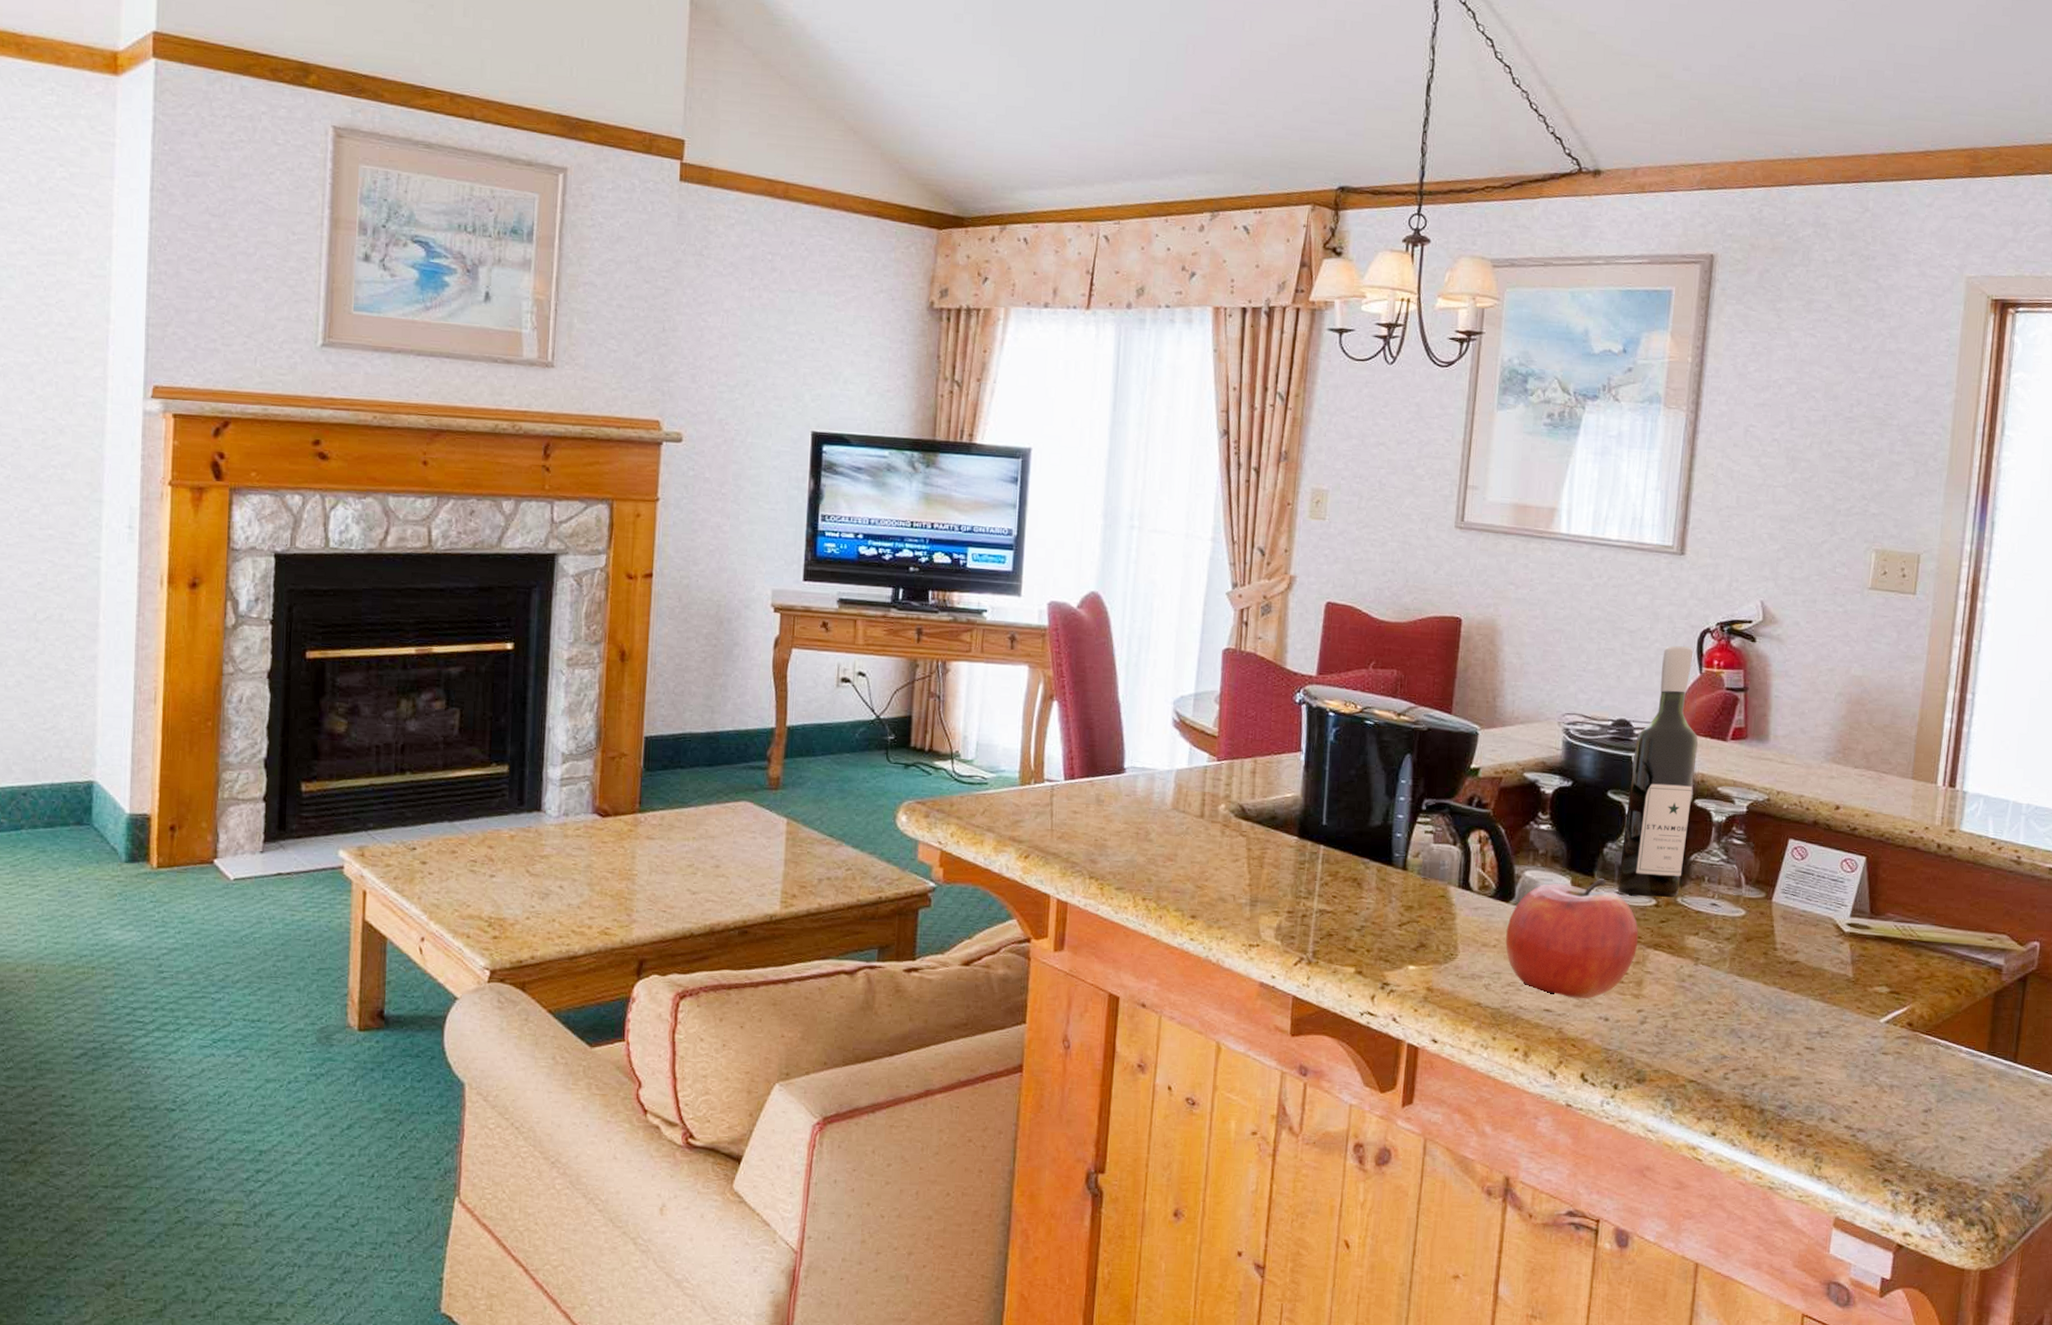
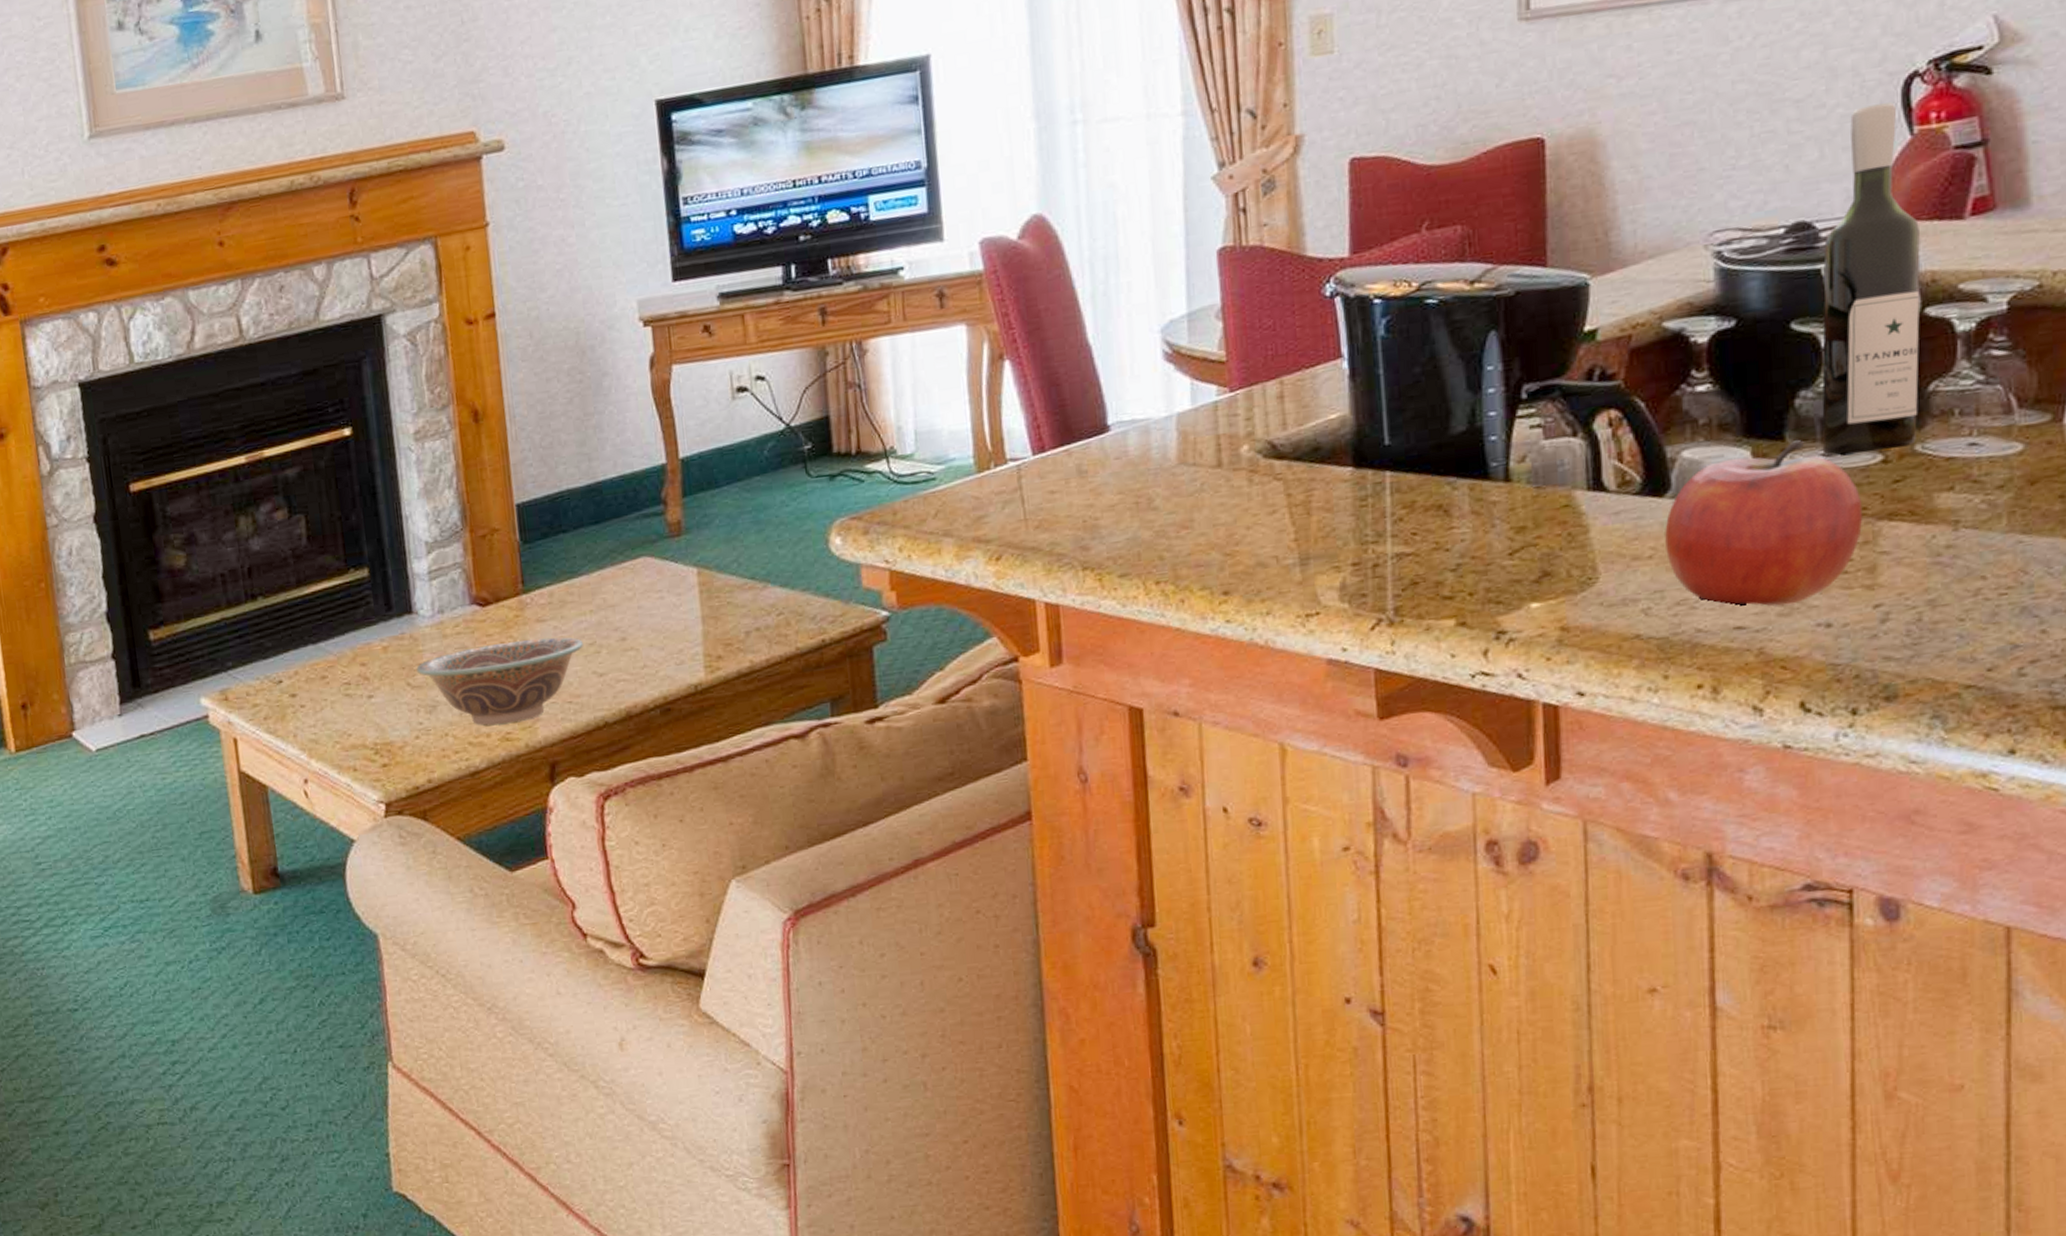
decorative bowl: none [536,850,683,920] -> present [416,637,583,726]

